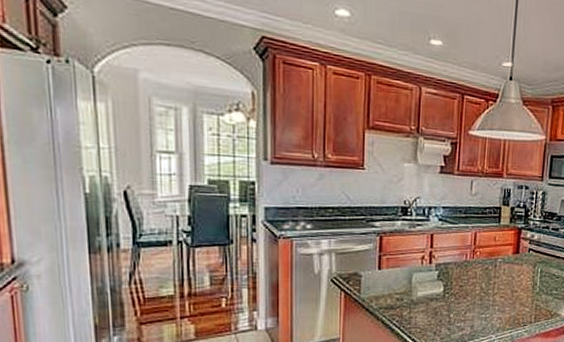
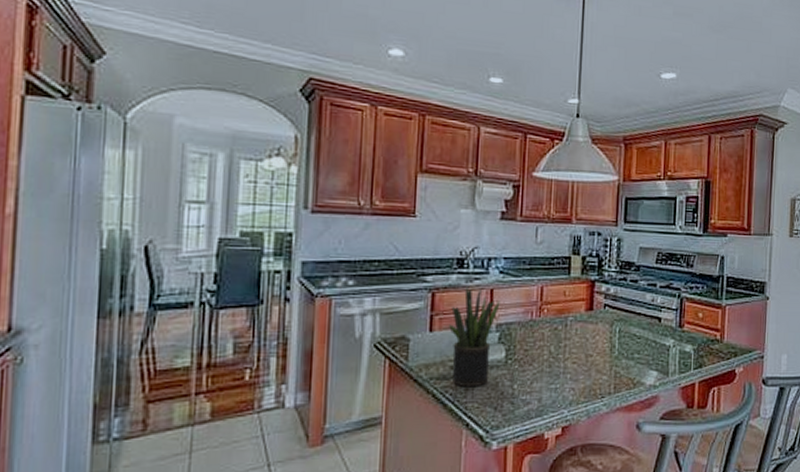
potted plant: none [395,231,439,315] -> present [449,286,500,386]

